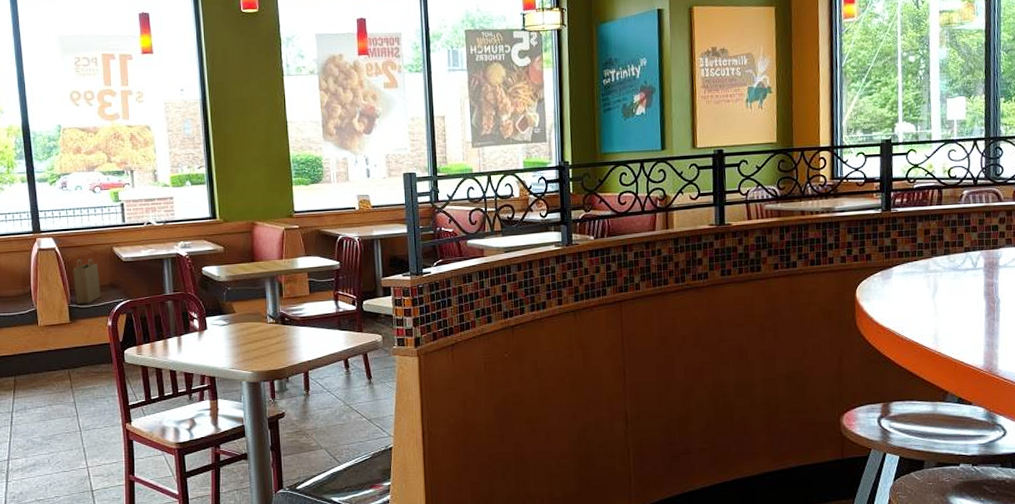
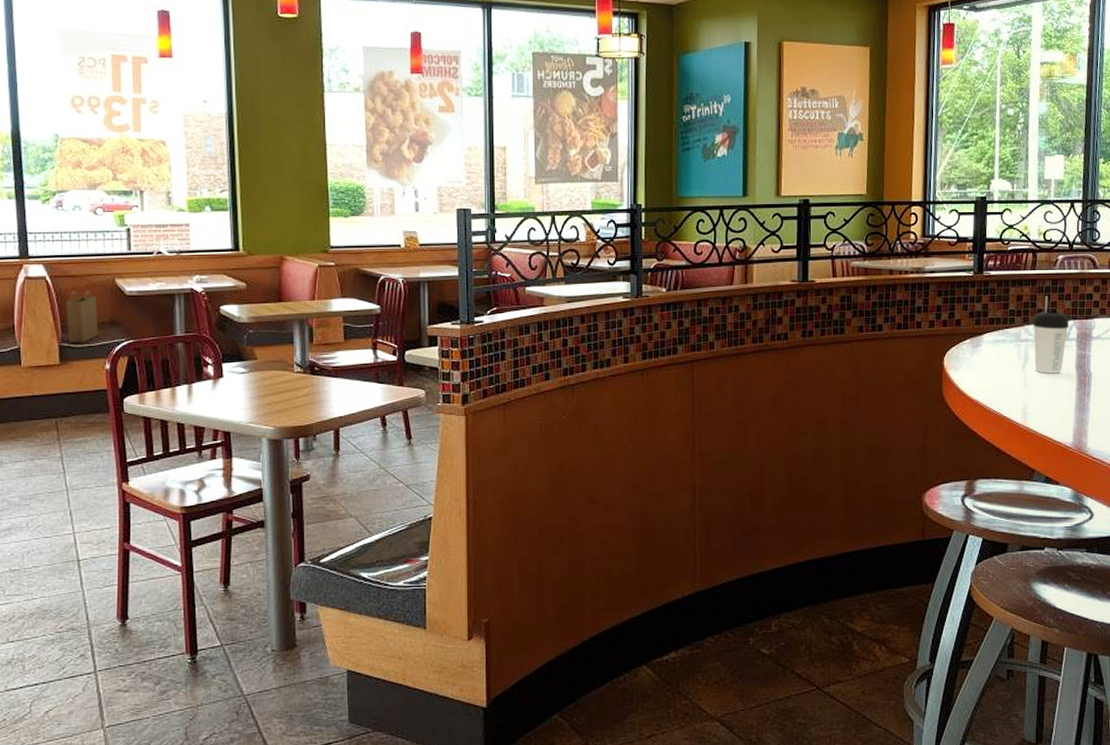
beverage cup: none [940,229,976,302] -> present [1033,296,1069,374]

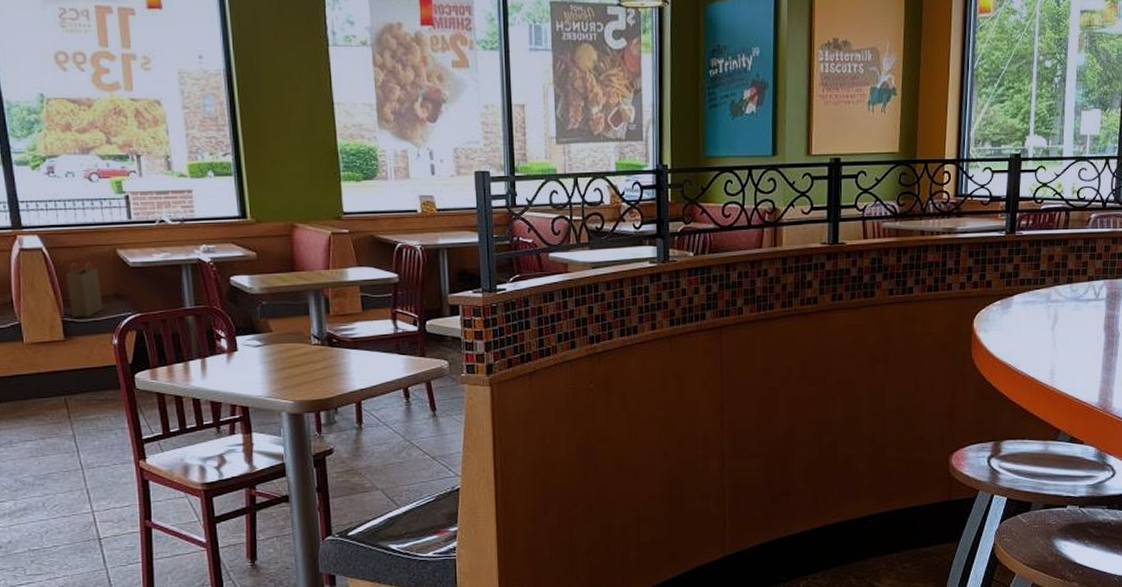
beverage cup: present [1033,296,1069,374] -> none [1063,255,1099,335]

